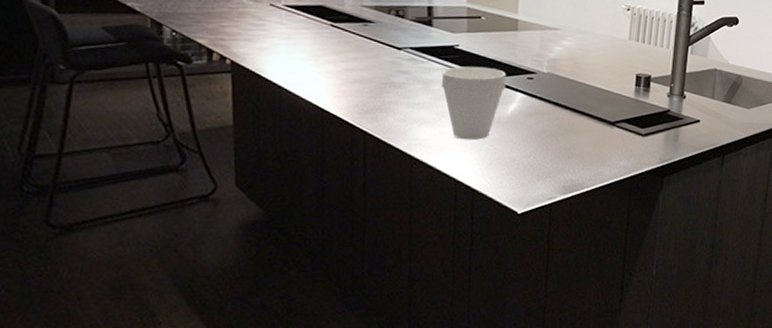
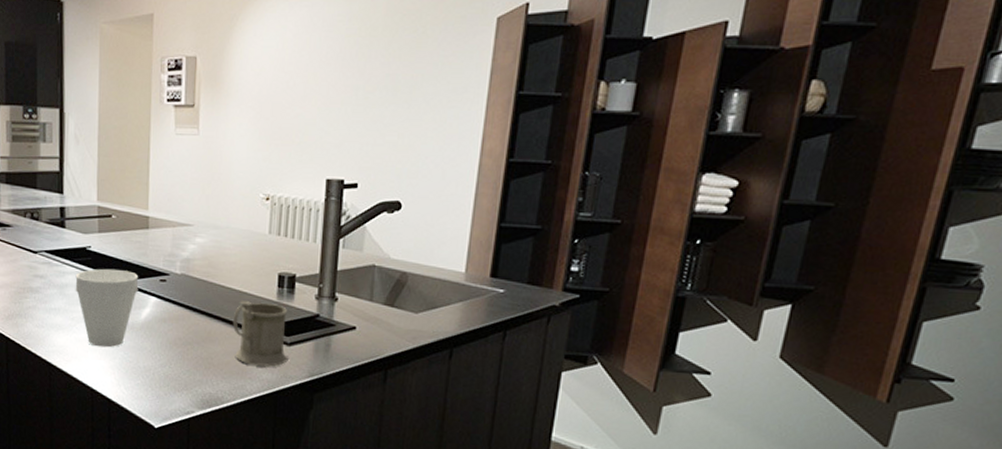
mug: none [594,97,643,155] -> present [232,301,287,367]

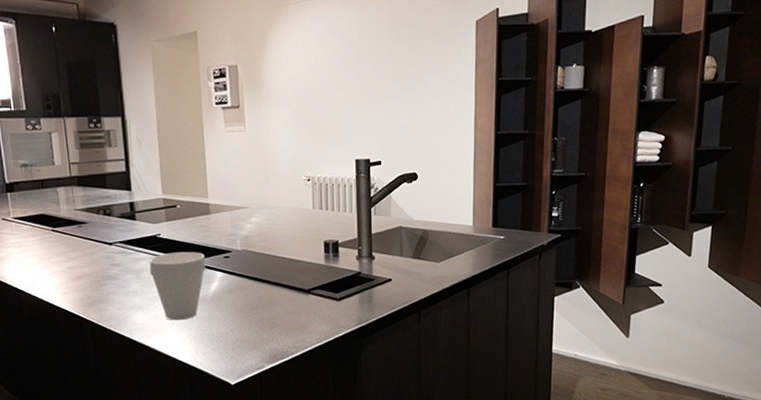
mug: present [232,301,287,367] -> none [289,267,338,321]

